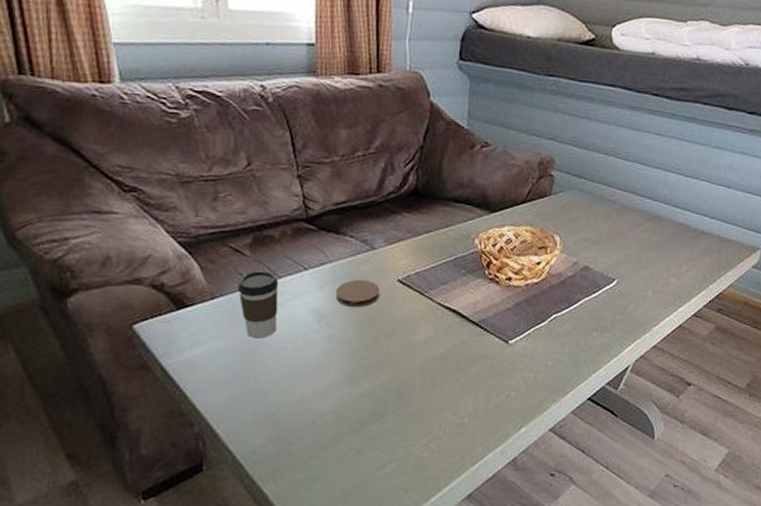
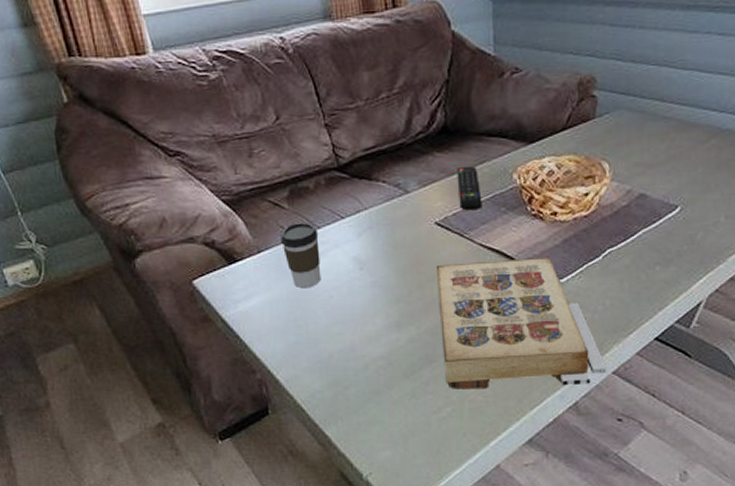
coaster: present [335,279,380,307] -> none [373,224,418,253]
book: none [393,318,545,445] -> present [436,256,607,389]
remote control: none [422,229,445,271] -> present [457,167,482,211]

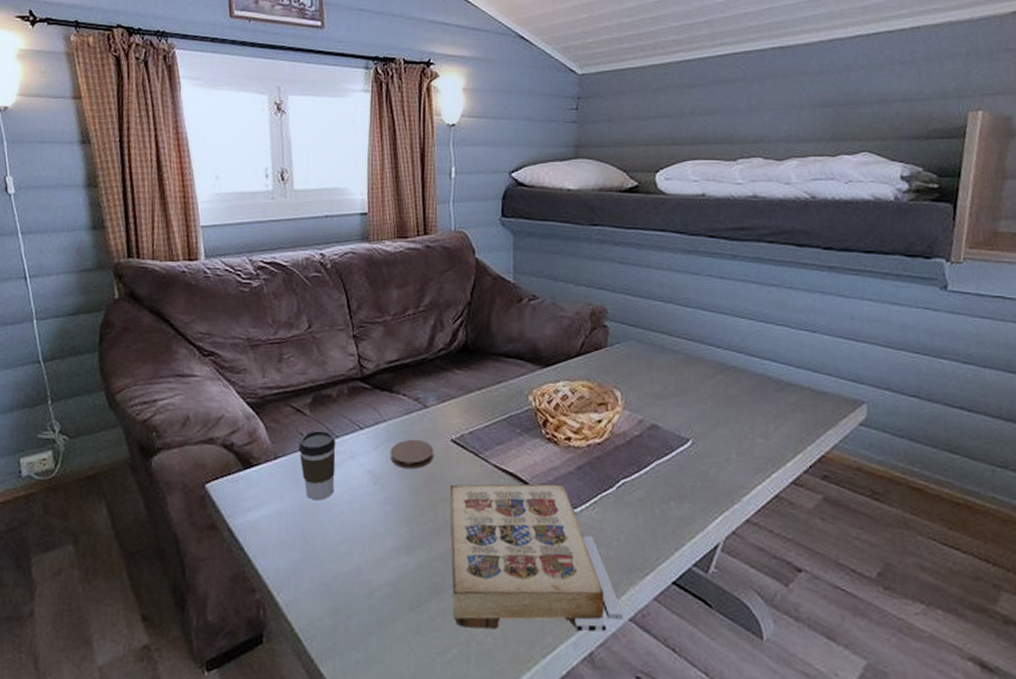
coaster: none [373,224,418,253] -> present [390,439,434,469]
remote control: present [457,167,482,211] -> none [475,386,498,430]

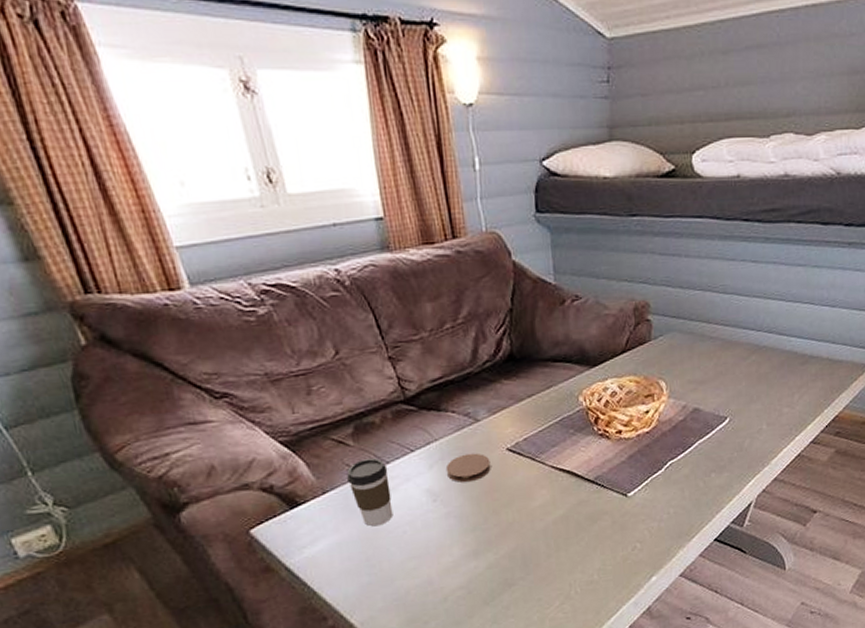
book: present [449,483,624,632] -> none [510,472,675,610]

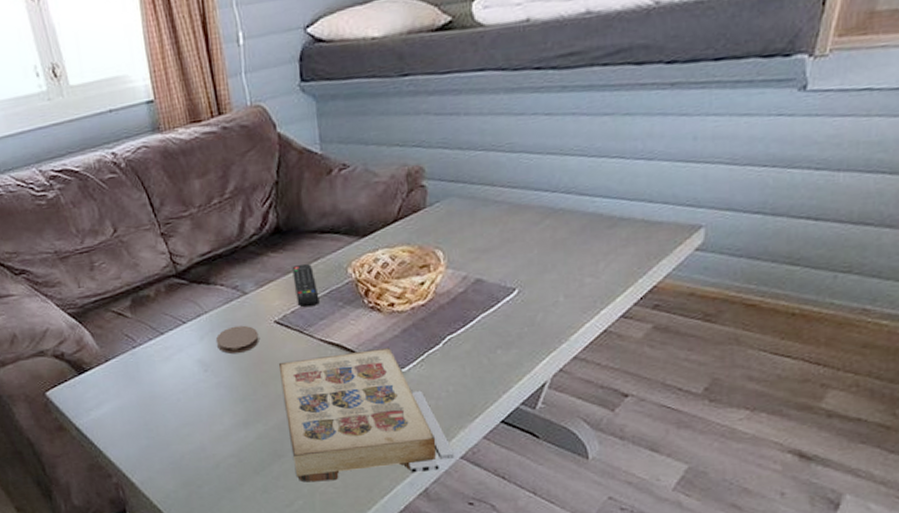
coffee cup: present [346,457,393,527] -> none [126,328,168,394]
book: none [510,472,675,610] -> present [278,347,455,482]
remote control: none [525,392,552,435] -> present [292,264,320,308]

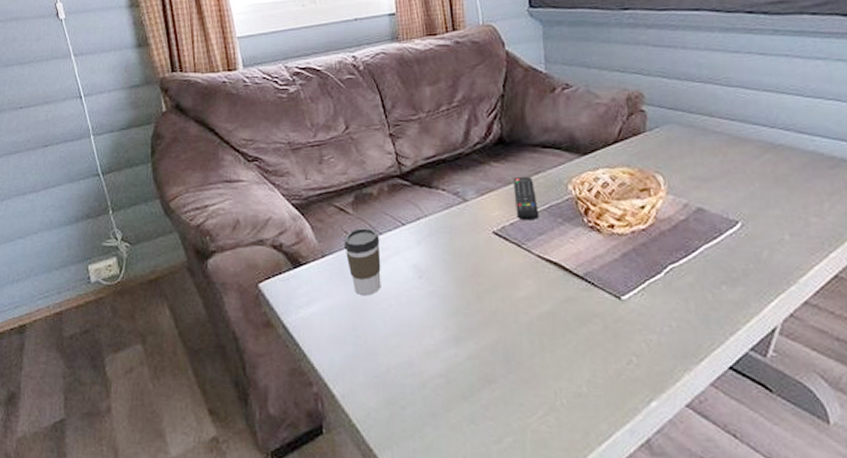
coffee cup: none [126,328,168,394] -> present [344,227,381,296]
coaster: present [215,325,259,354] -> none [433,233,477,261]
book: present [278,347,455,482] -> none [494,271,680,419]

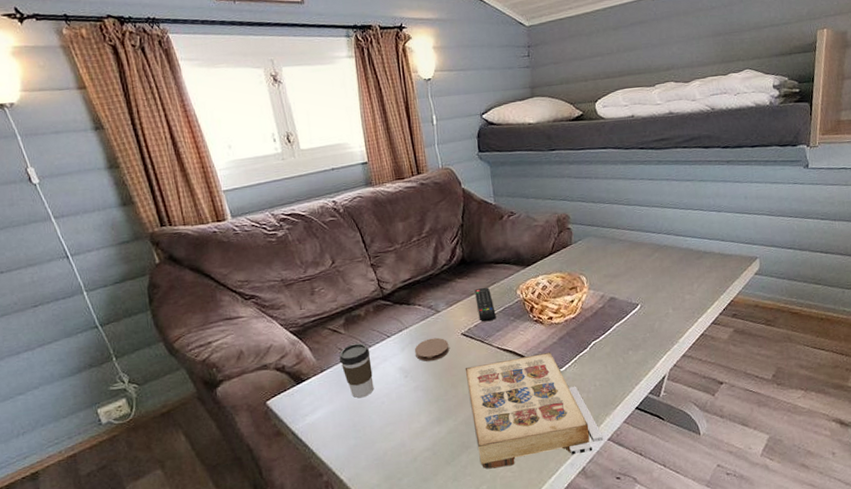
coaster: none [433,233,477,261] -> present [414,337,450,362]
book: none [494,271,680,419] -> present [465,351,604,469]

